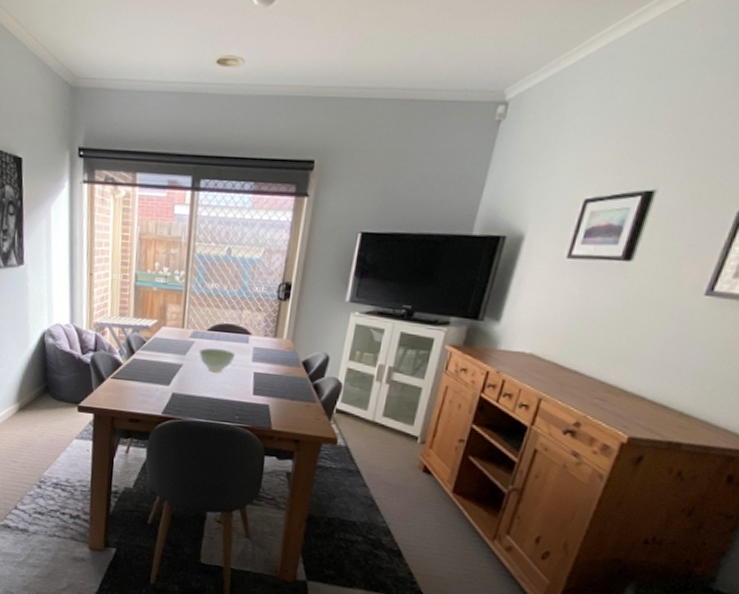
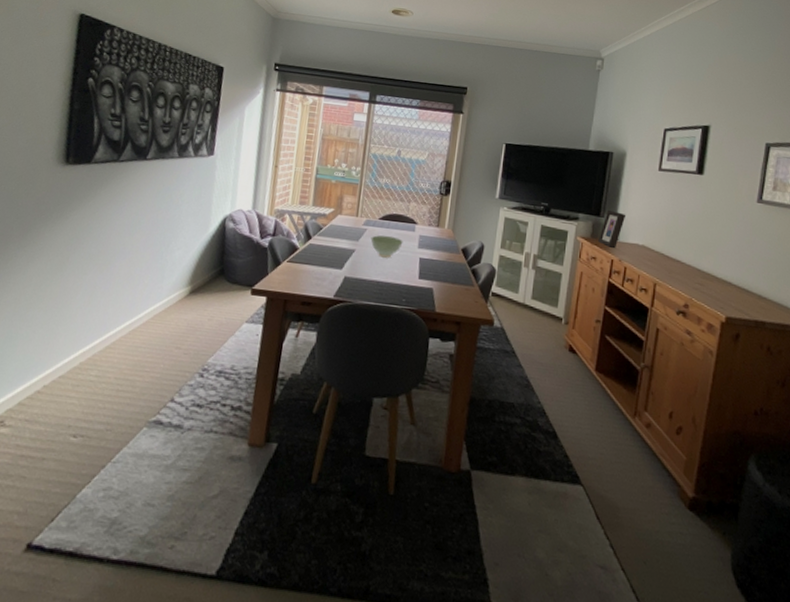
picture frame: none [472,312,514,359] -> present [598,211,626,249]

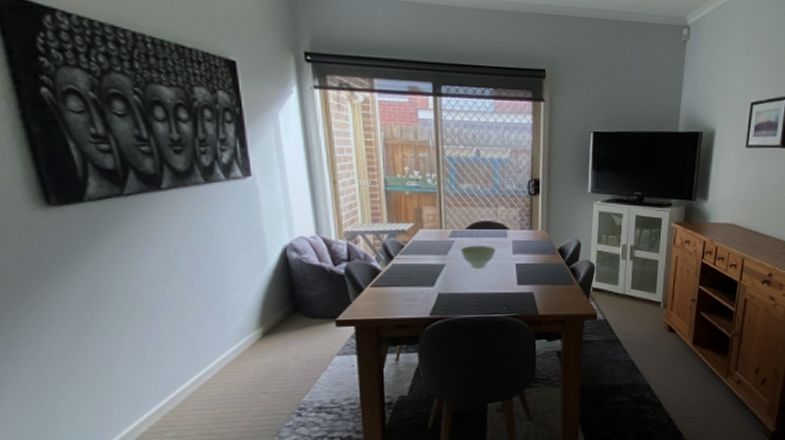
picture frame: present [598,211,626,249] -> none [691,193,717,231]

